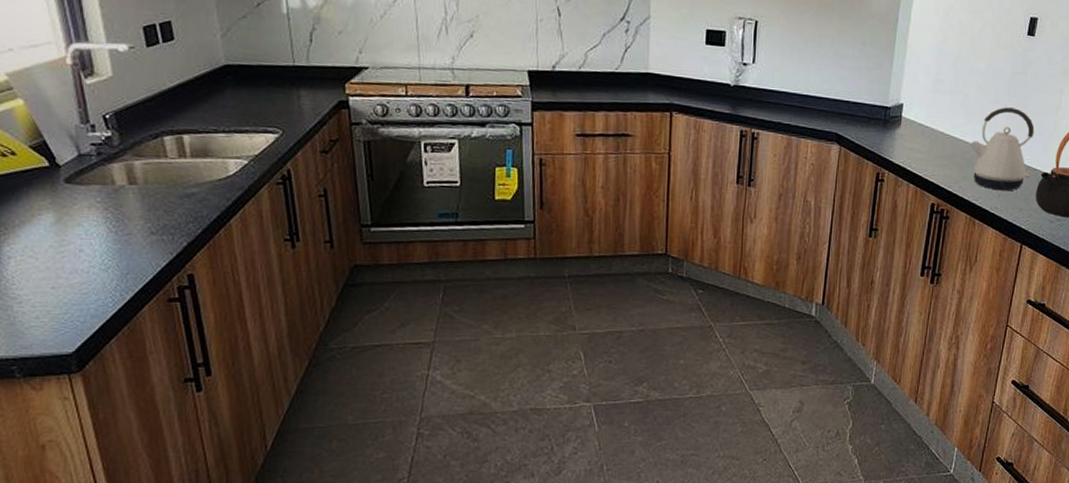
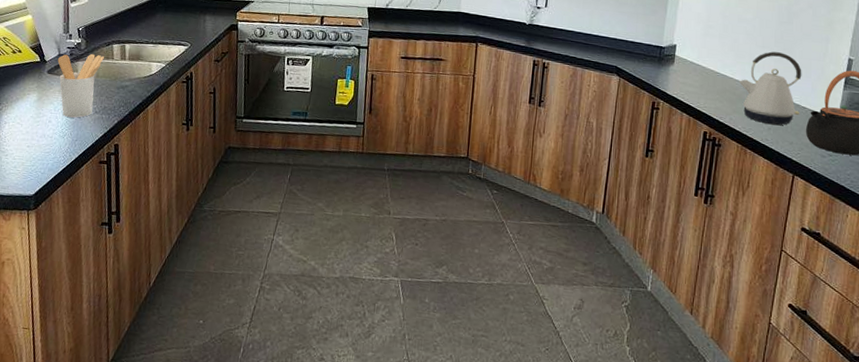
utensil holder: none [78,151,152,243] -> present [57,53,104,118]

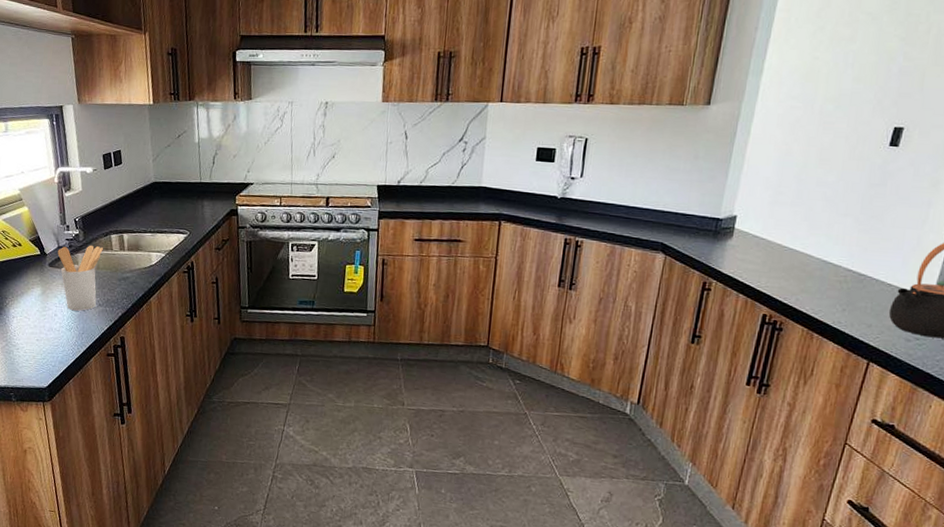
kettle: present [739,51,802,125] -> none [811,220,893,306]

